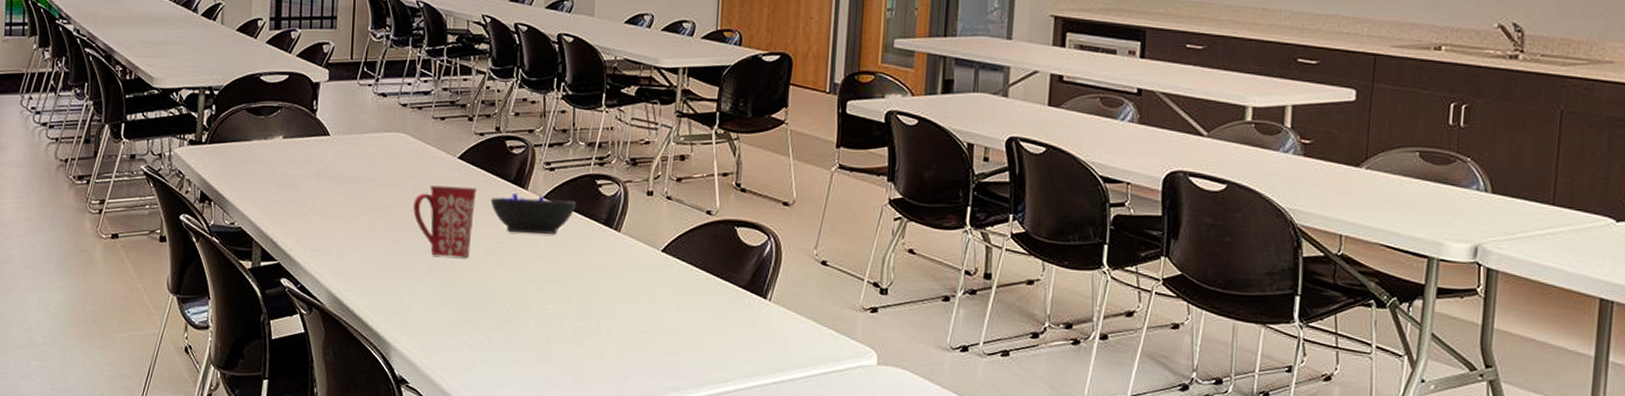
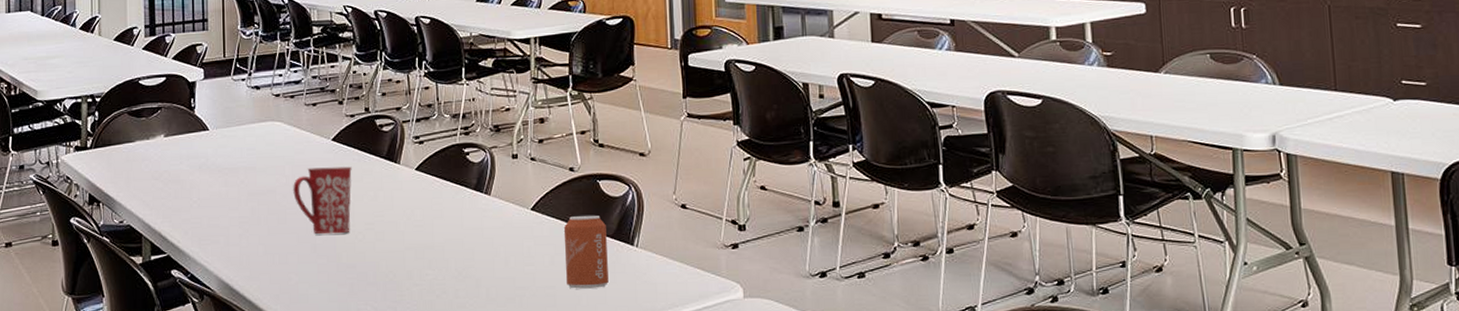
cereal bowl: present [490,194,576,235] -> none [365,168,447,206]
can: none [692,262,740,340] -> present [563,215,609,289]

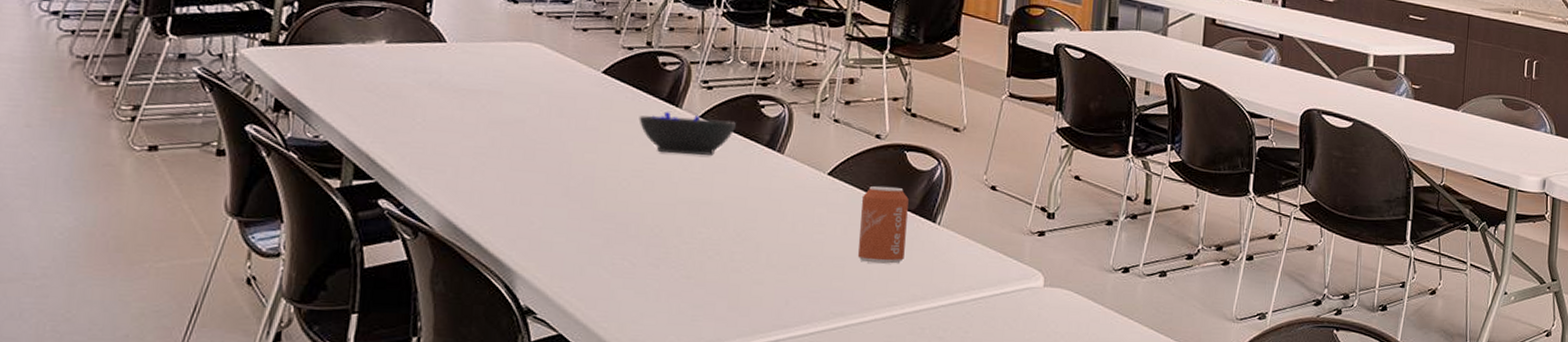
mug: present [293,166,352,235] -> none [547,100,623,179]
cereal bowl: none [365,168,447,206] -> present [639,112,736,156]

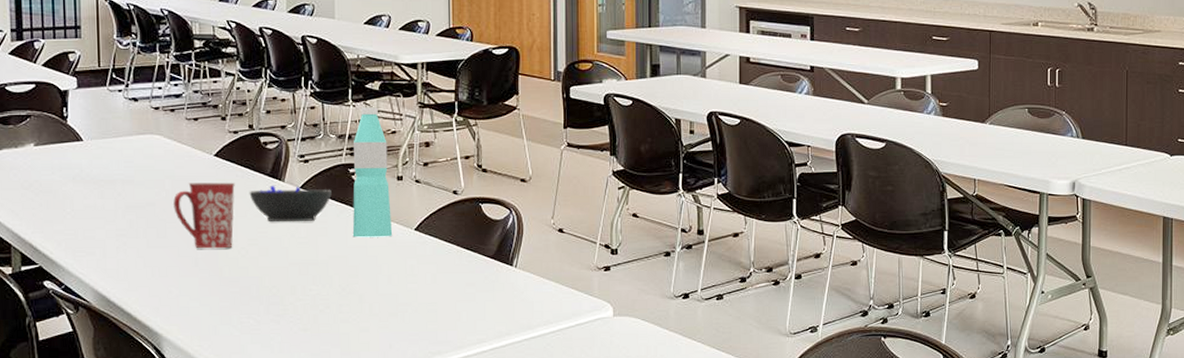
mug: none [547,100,623,179] -> present [173,182,235,249]
water bottle: none [755,33,806,180] -> present [352,107,393,237]
can: present [858,186,909,264] -> none [446,236,488,306]

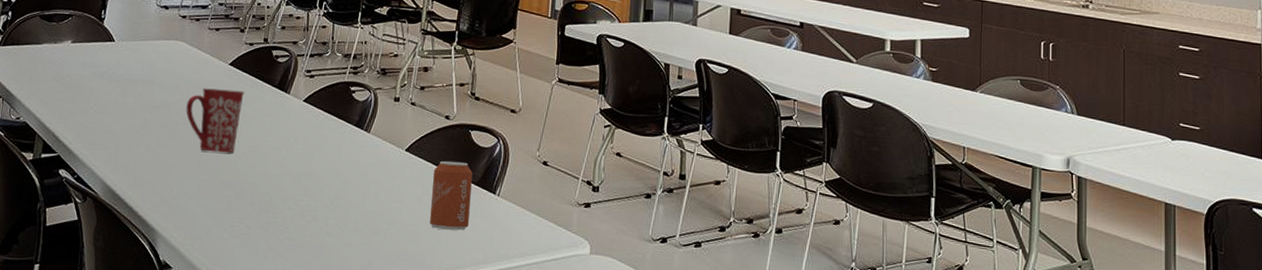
cereal bowl: present [249,186,332,223] -> none [256,97,332,134]
water bottle: present [352,107,393,237] -> none [346,30,389,155]
can: none [446,236,488,306] -> present [430,161,473,231]

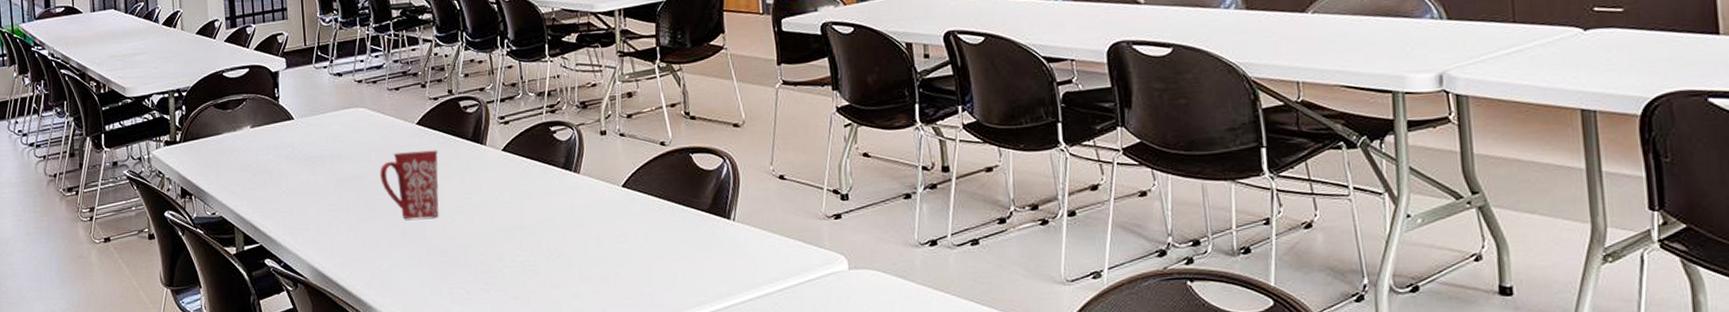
can: present [430,161,473,231] -> none [656,189,706,266]

